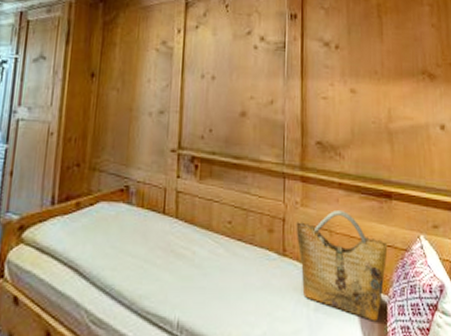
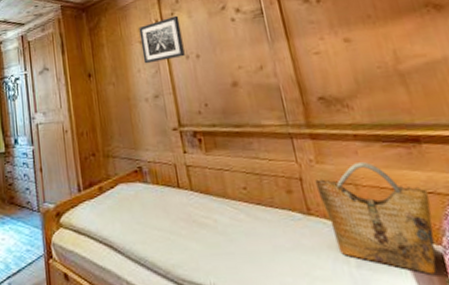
wall art: none [156,29,203,76] -> present [139,15,185,64]

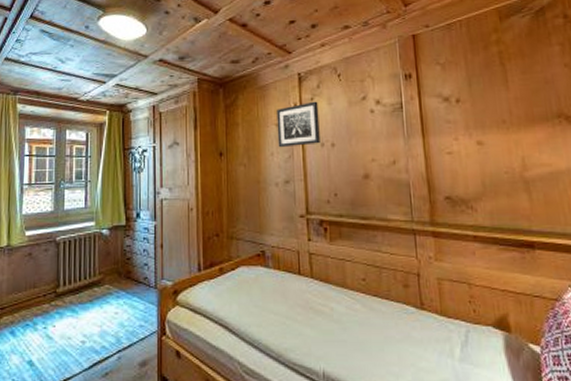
grocery bag: present [314,162,436,275] -> none [431,263,535,372]

